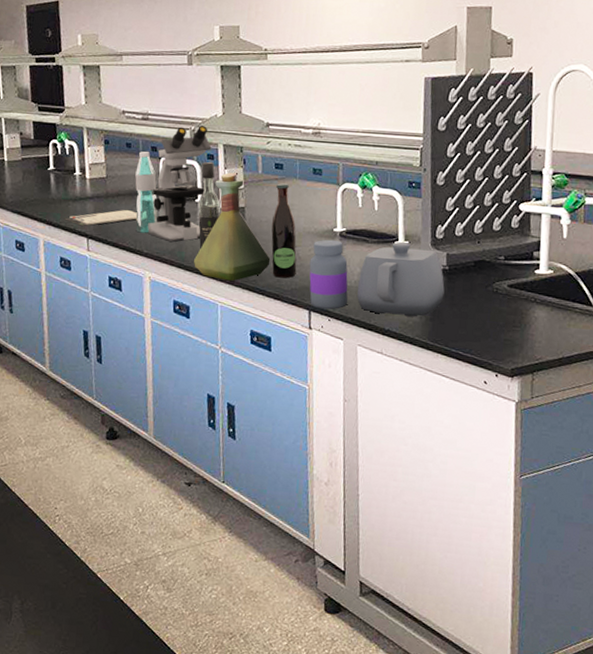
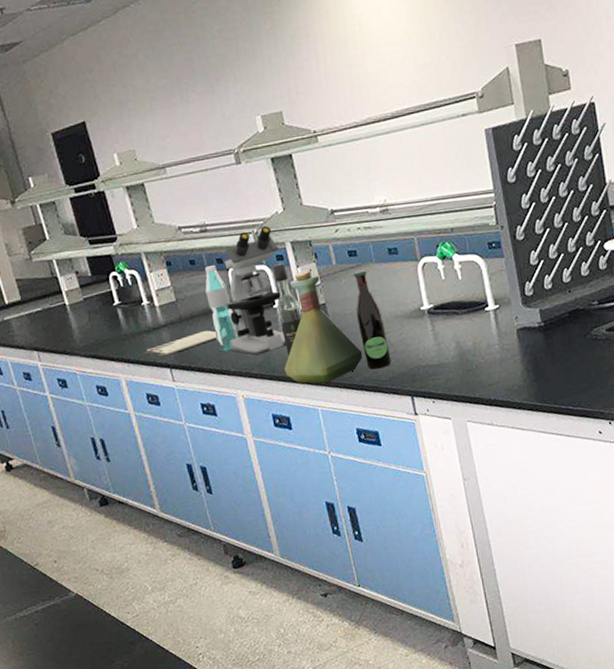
jar: present [309,239,348,310] -> none [402,318,449,393]
container: present [357,241,445,317] -> none [455,306,544,386]

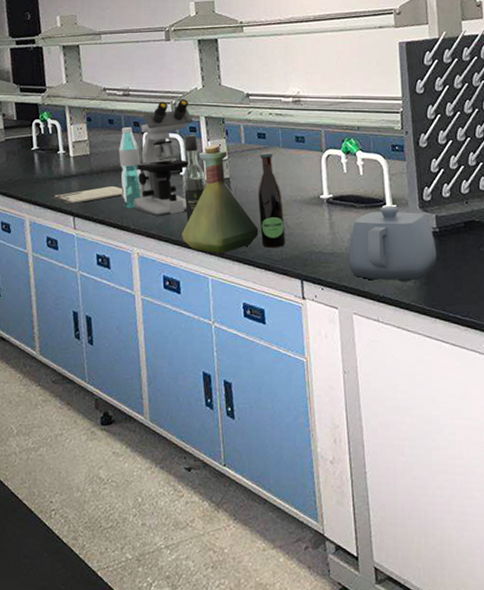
container: none [455,306,544,386] -> present [349,205,437,282]

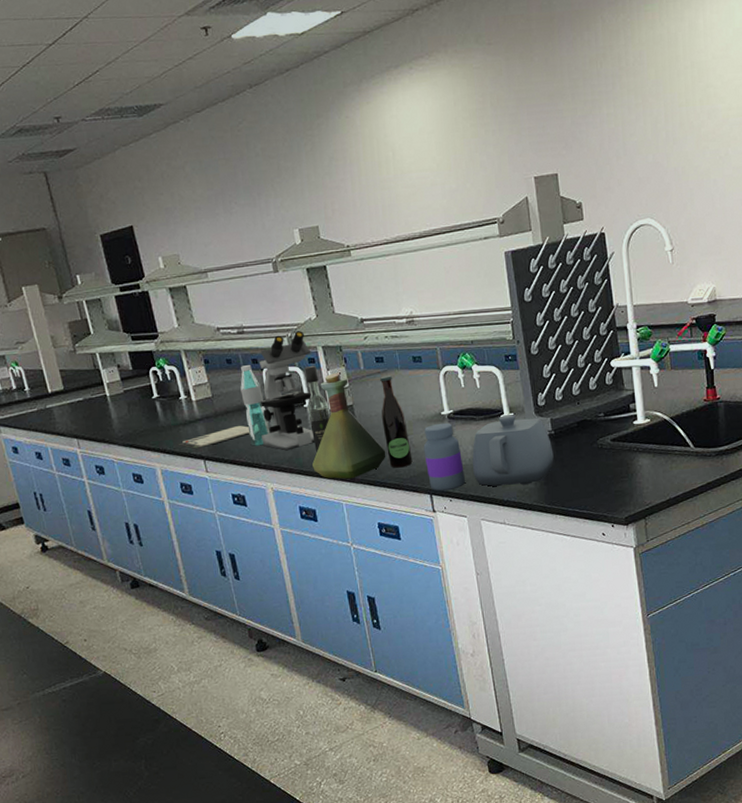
jar: none [298,206,340,279] -> present [423,422,466,492]

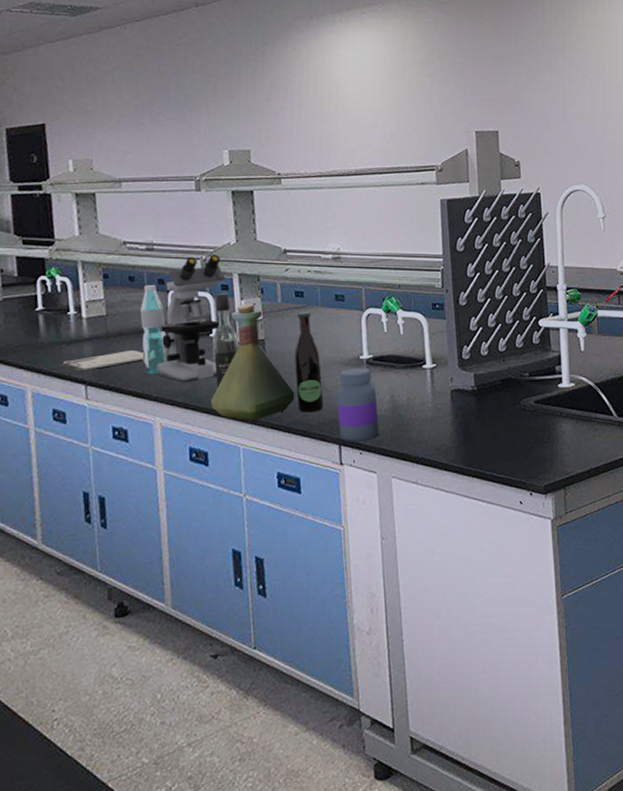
container: present [472,414,554,487] -> none [388,365,475,442]

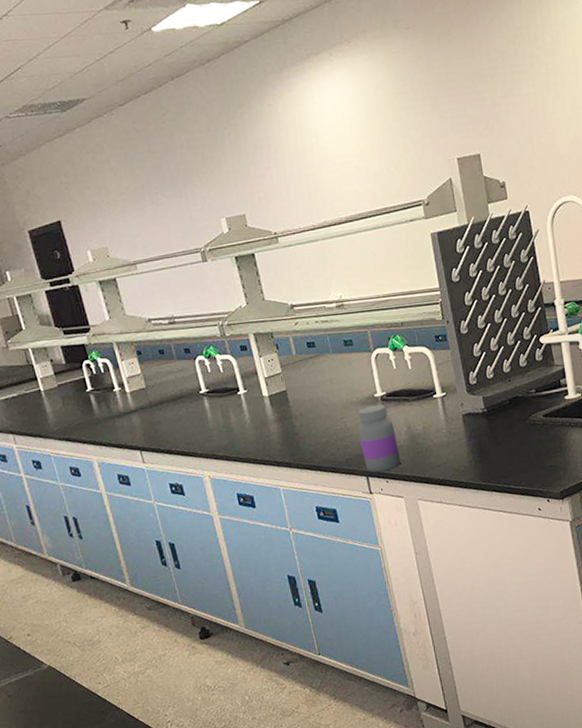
clipboard: present [56,349,144,373] -> none [112,414,185,441]
water bottle: present [140,285,170,375] -> none [173,355,207,436]
microscope: present [156,255,226,383] -> none [192,319,250,439]
flask: present [211,303,295,420] -> none [248,359,322,465]
bottle: present [212,292,239,389] -> none [237,352,265,440]
bottle: present [294,312,324,413] -> none [312,360,348,452]

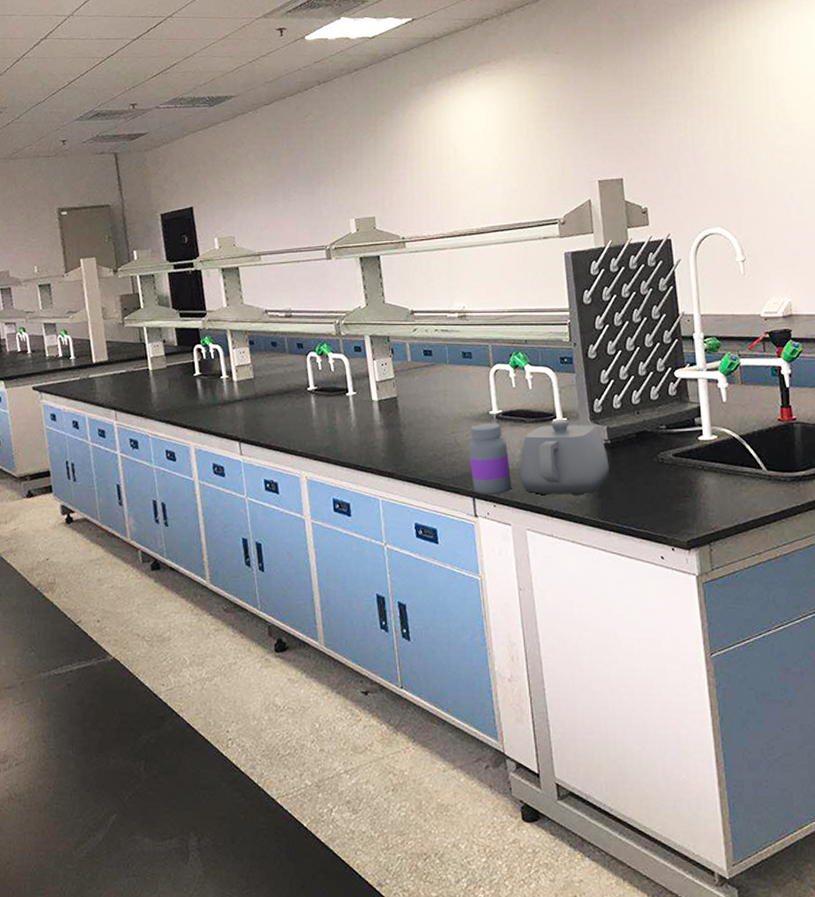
container: none [406,393,488,467] -> present [520,419,609,496]

